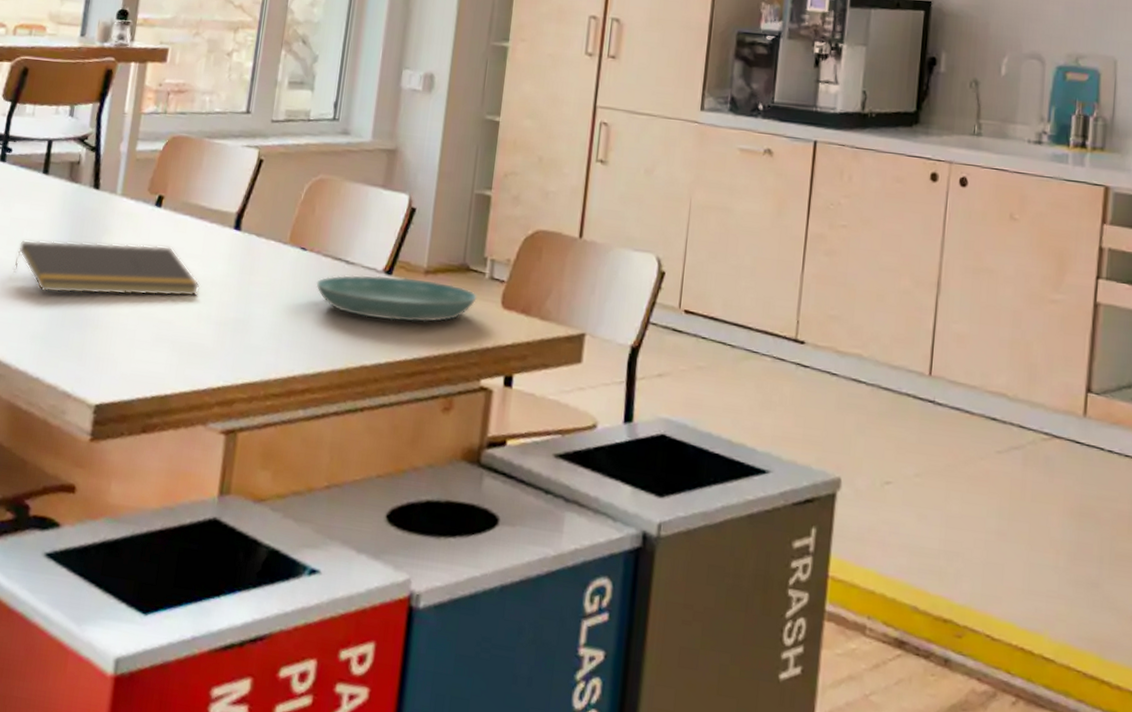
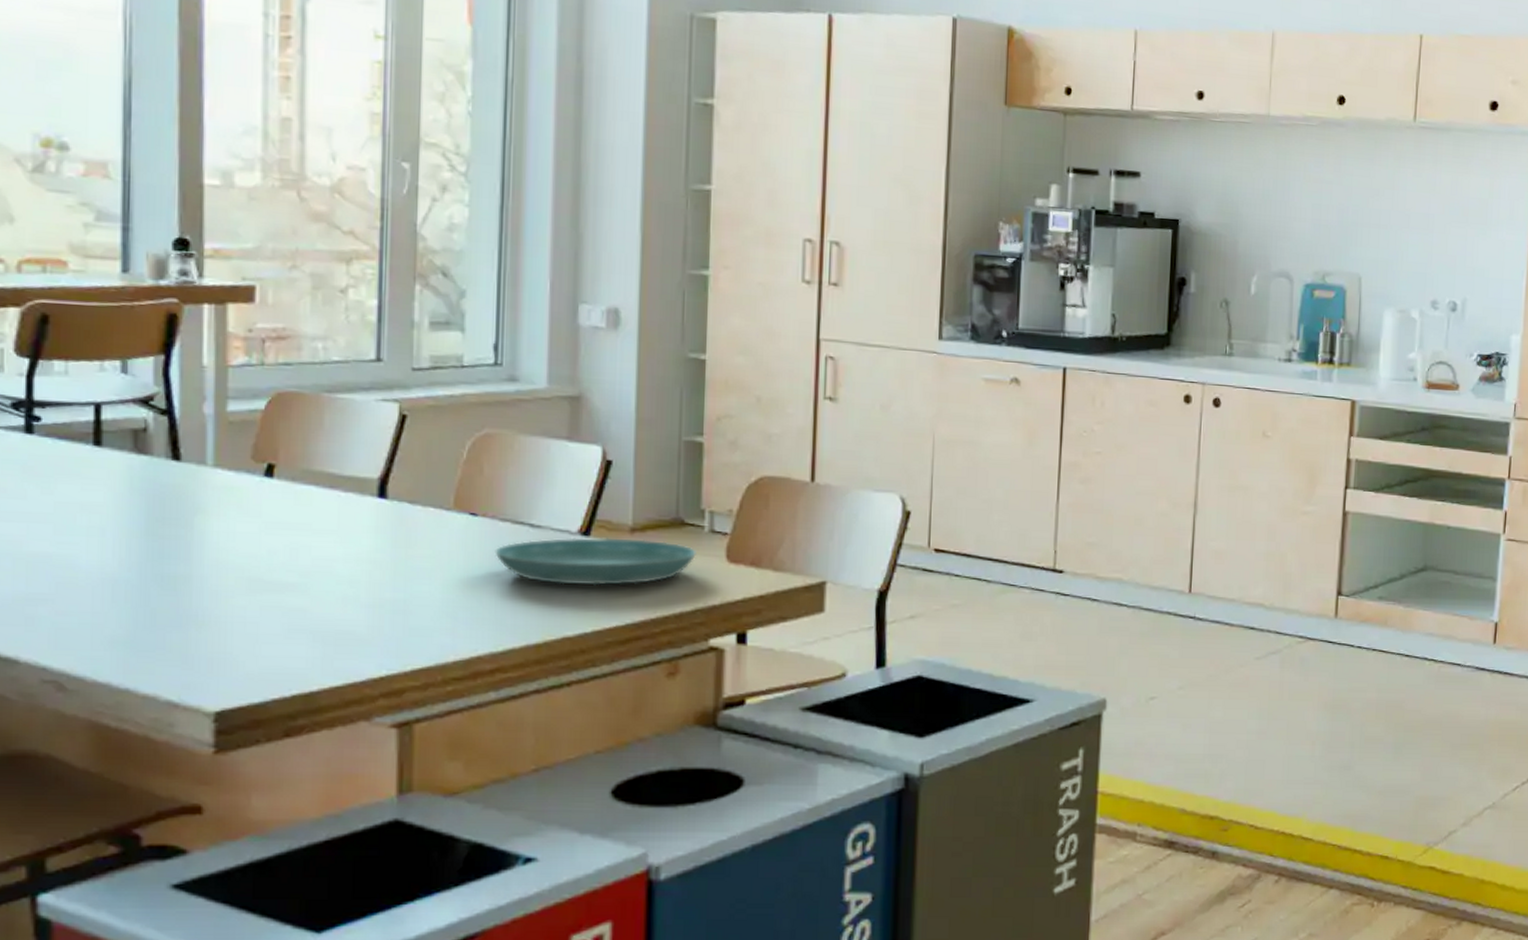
notepad: present [13,239,200,297] -> none [69,522,339,589]

